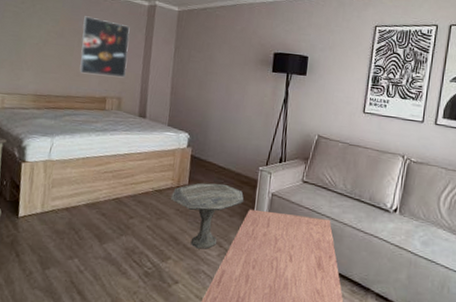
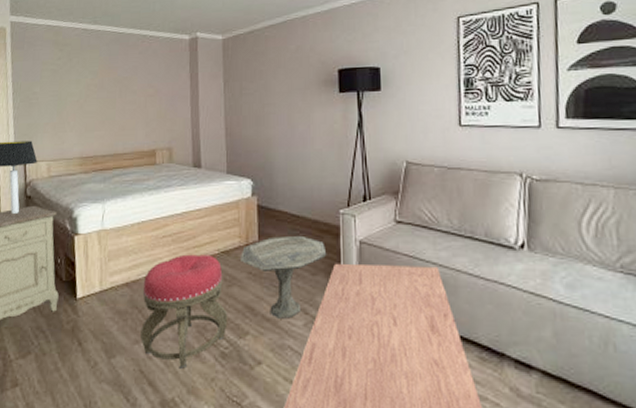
stool: none [74,189,155,283] -> present [141,254,228,369]
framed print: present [79,16,130,77] -> none [122,62,174,127]

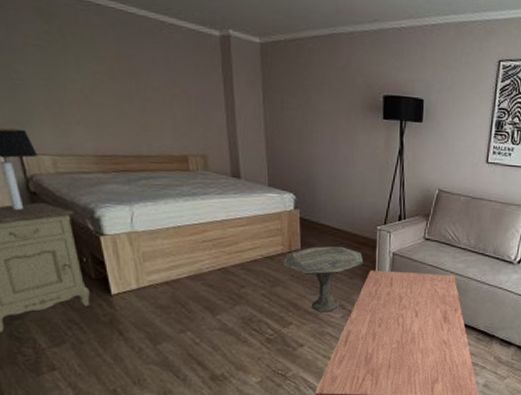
stool: present [141,254,228,369] -> none [184,258,272,351]

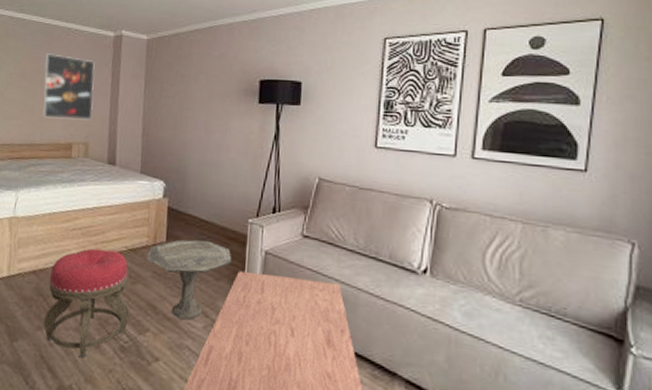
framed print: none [137,51,206,130] -> present [43,53,95,119]
stool: none [184,258,272,351] -> present [43,248,130,358]

